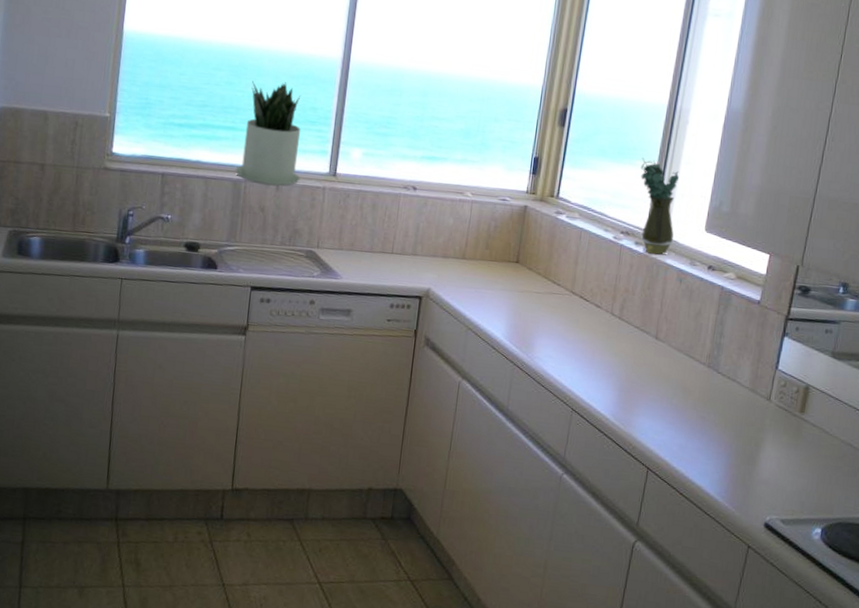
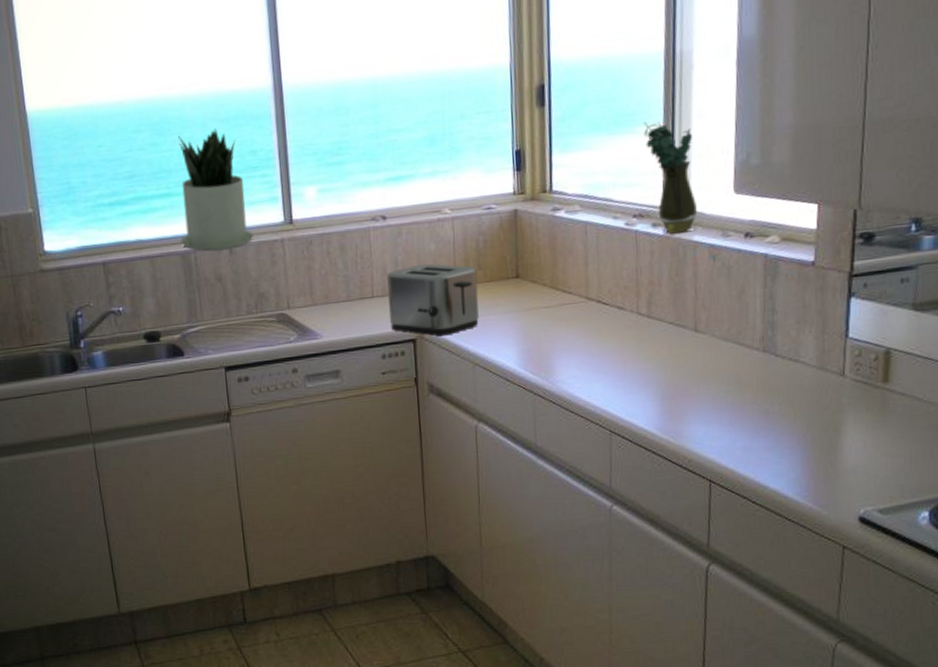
toaster: none [402,234,485,299] -> present [386,264,479,337]

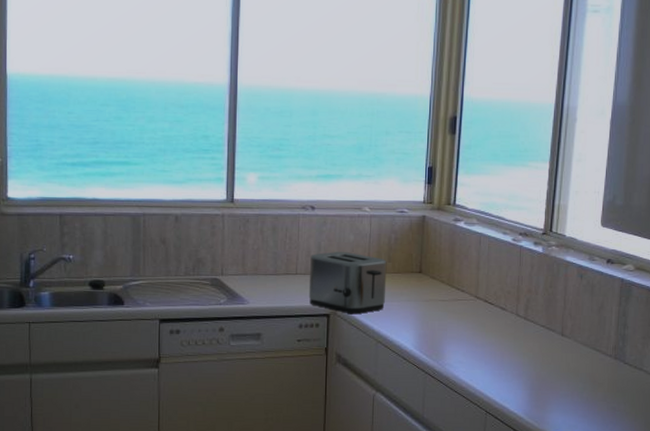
planter: present [178,128,254,252] -> none [132,112,199,218]
vase: present [643,122,698,234] -> none [533,158,572,253]

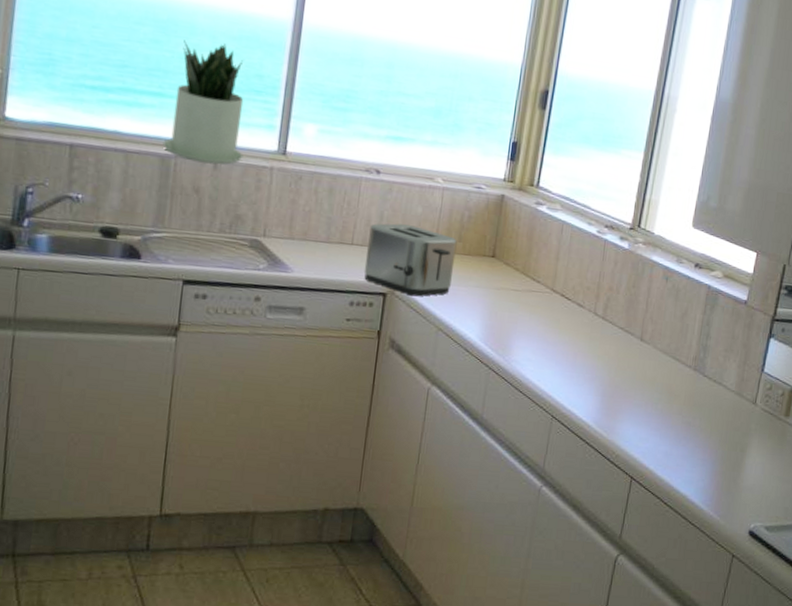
planter: none [132,112,199,218] -> present [162,40,244,165]

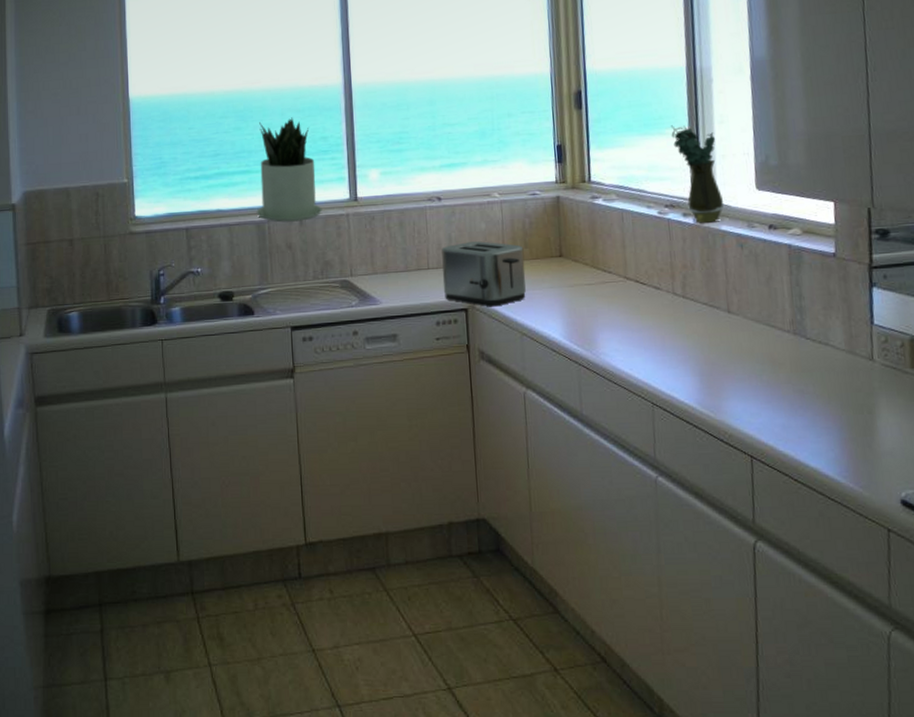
vase: none [626,146,667,251] -> present [670,125,724,223]

